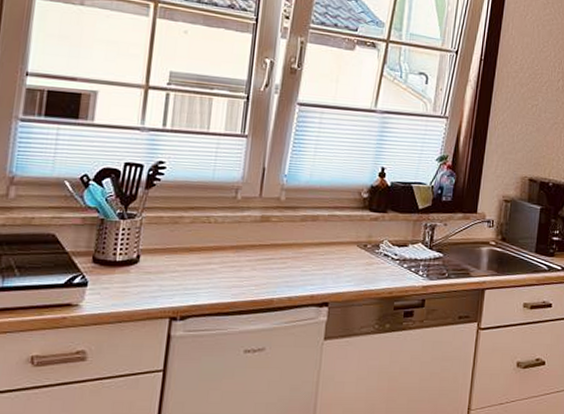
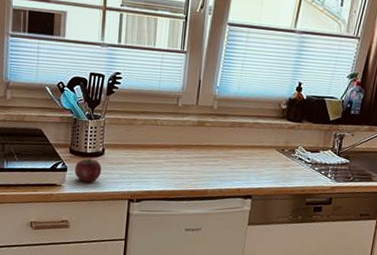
apple: none [98,266,136,299] -> present [75,157,102,182]

